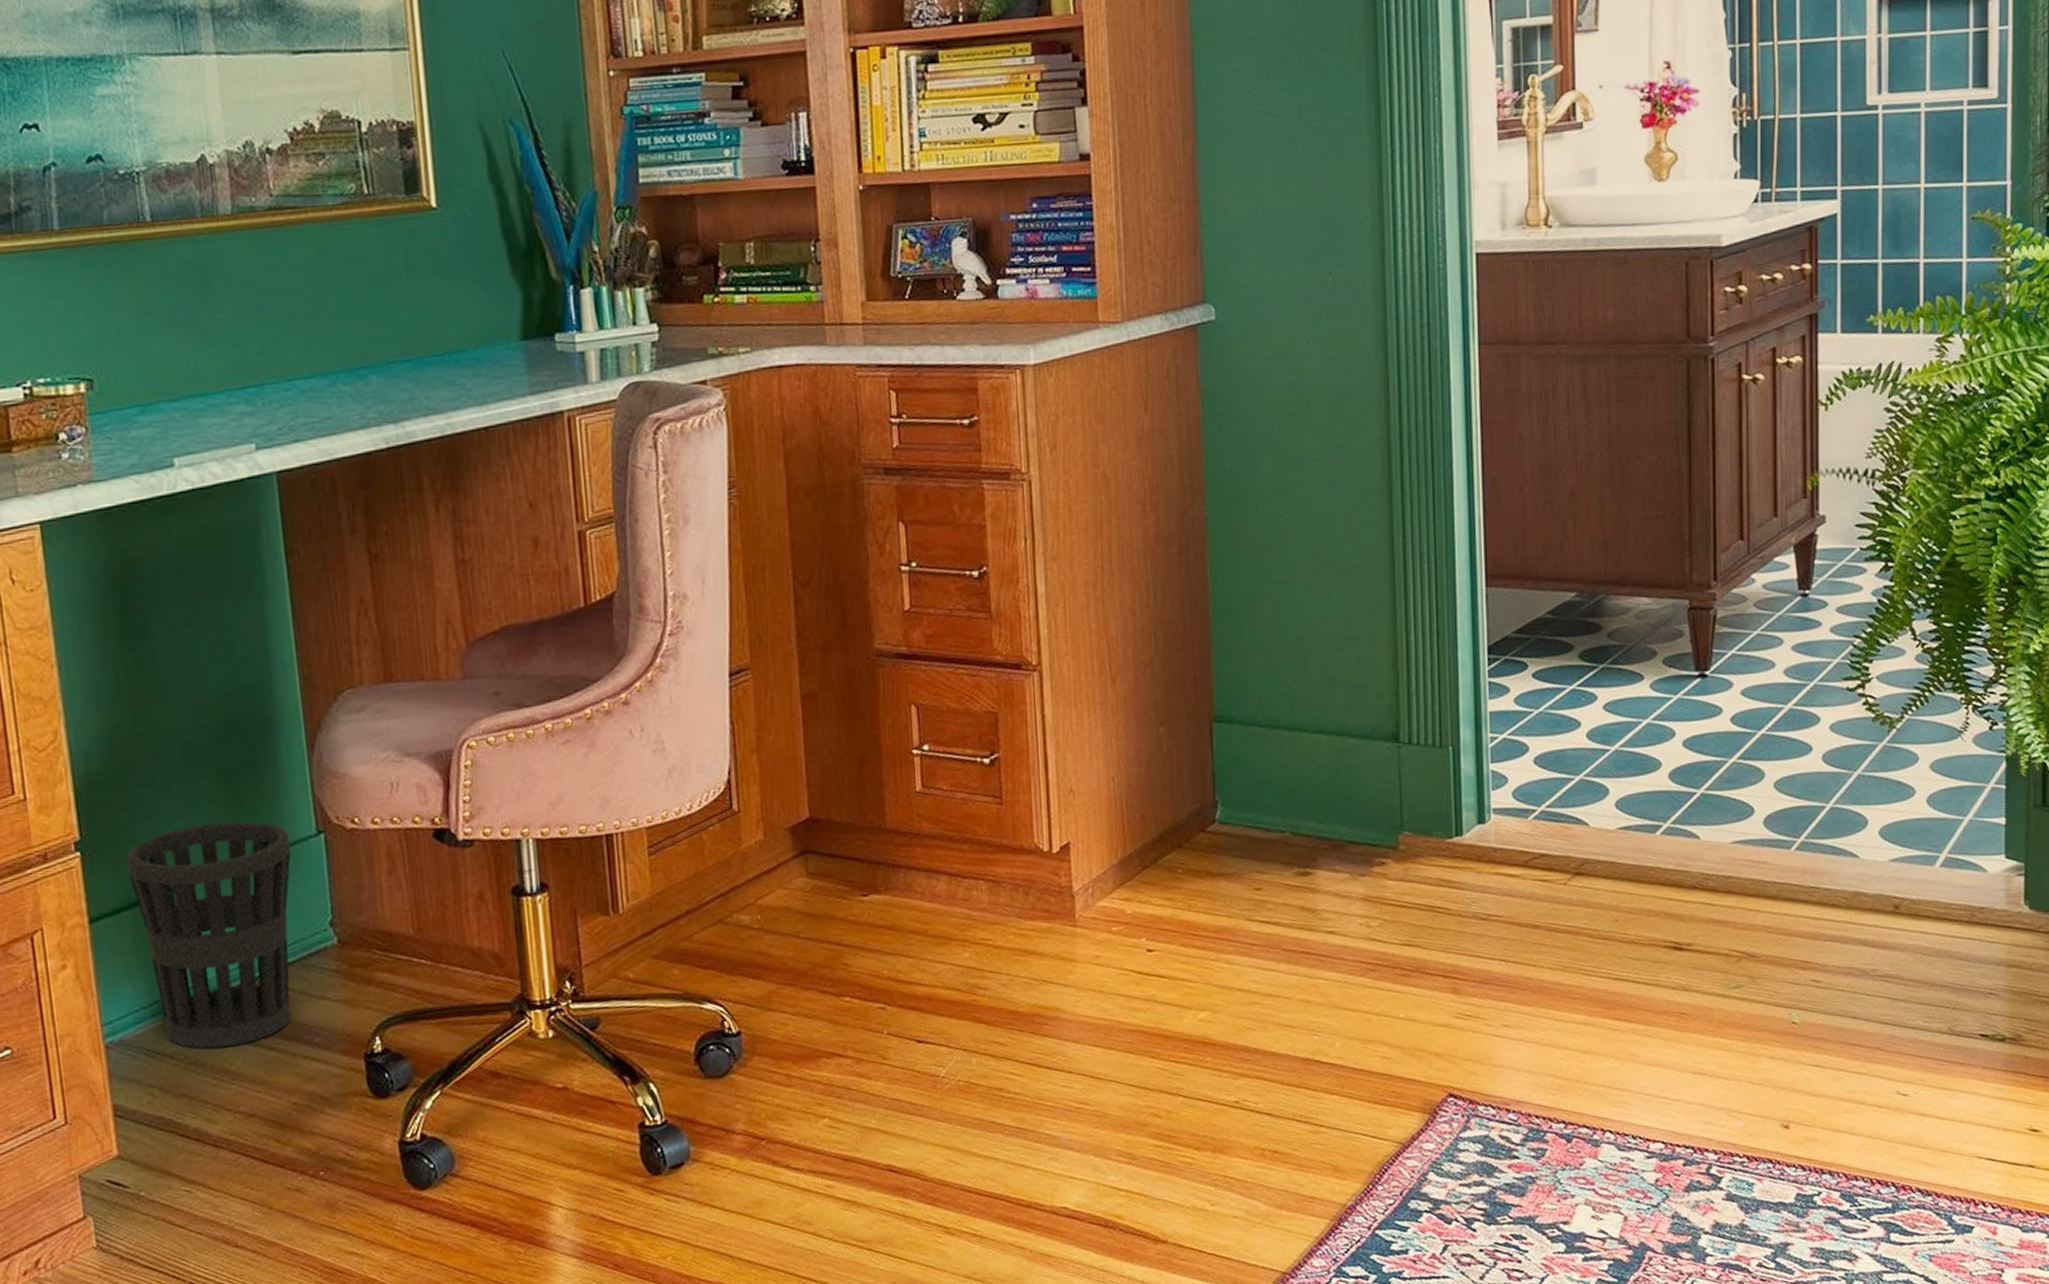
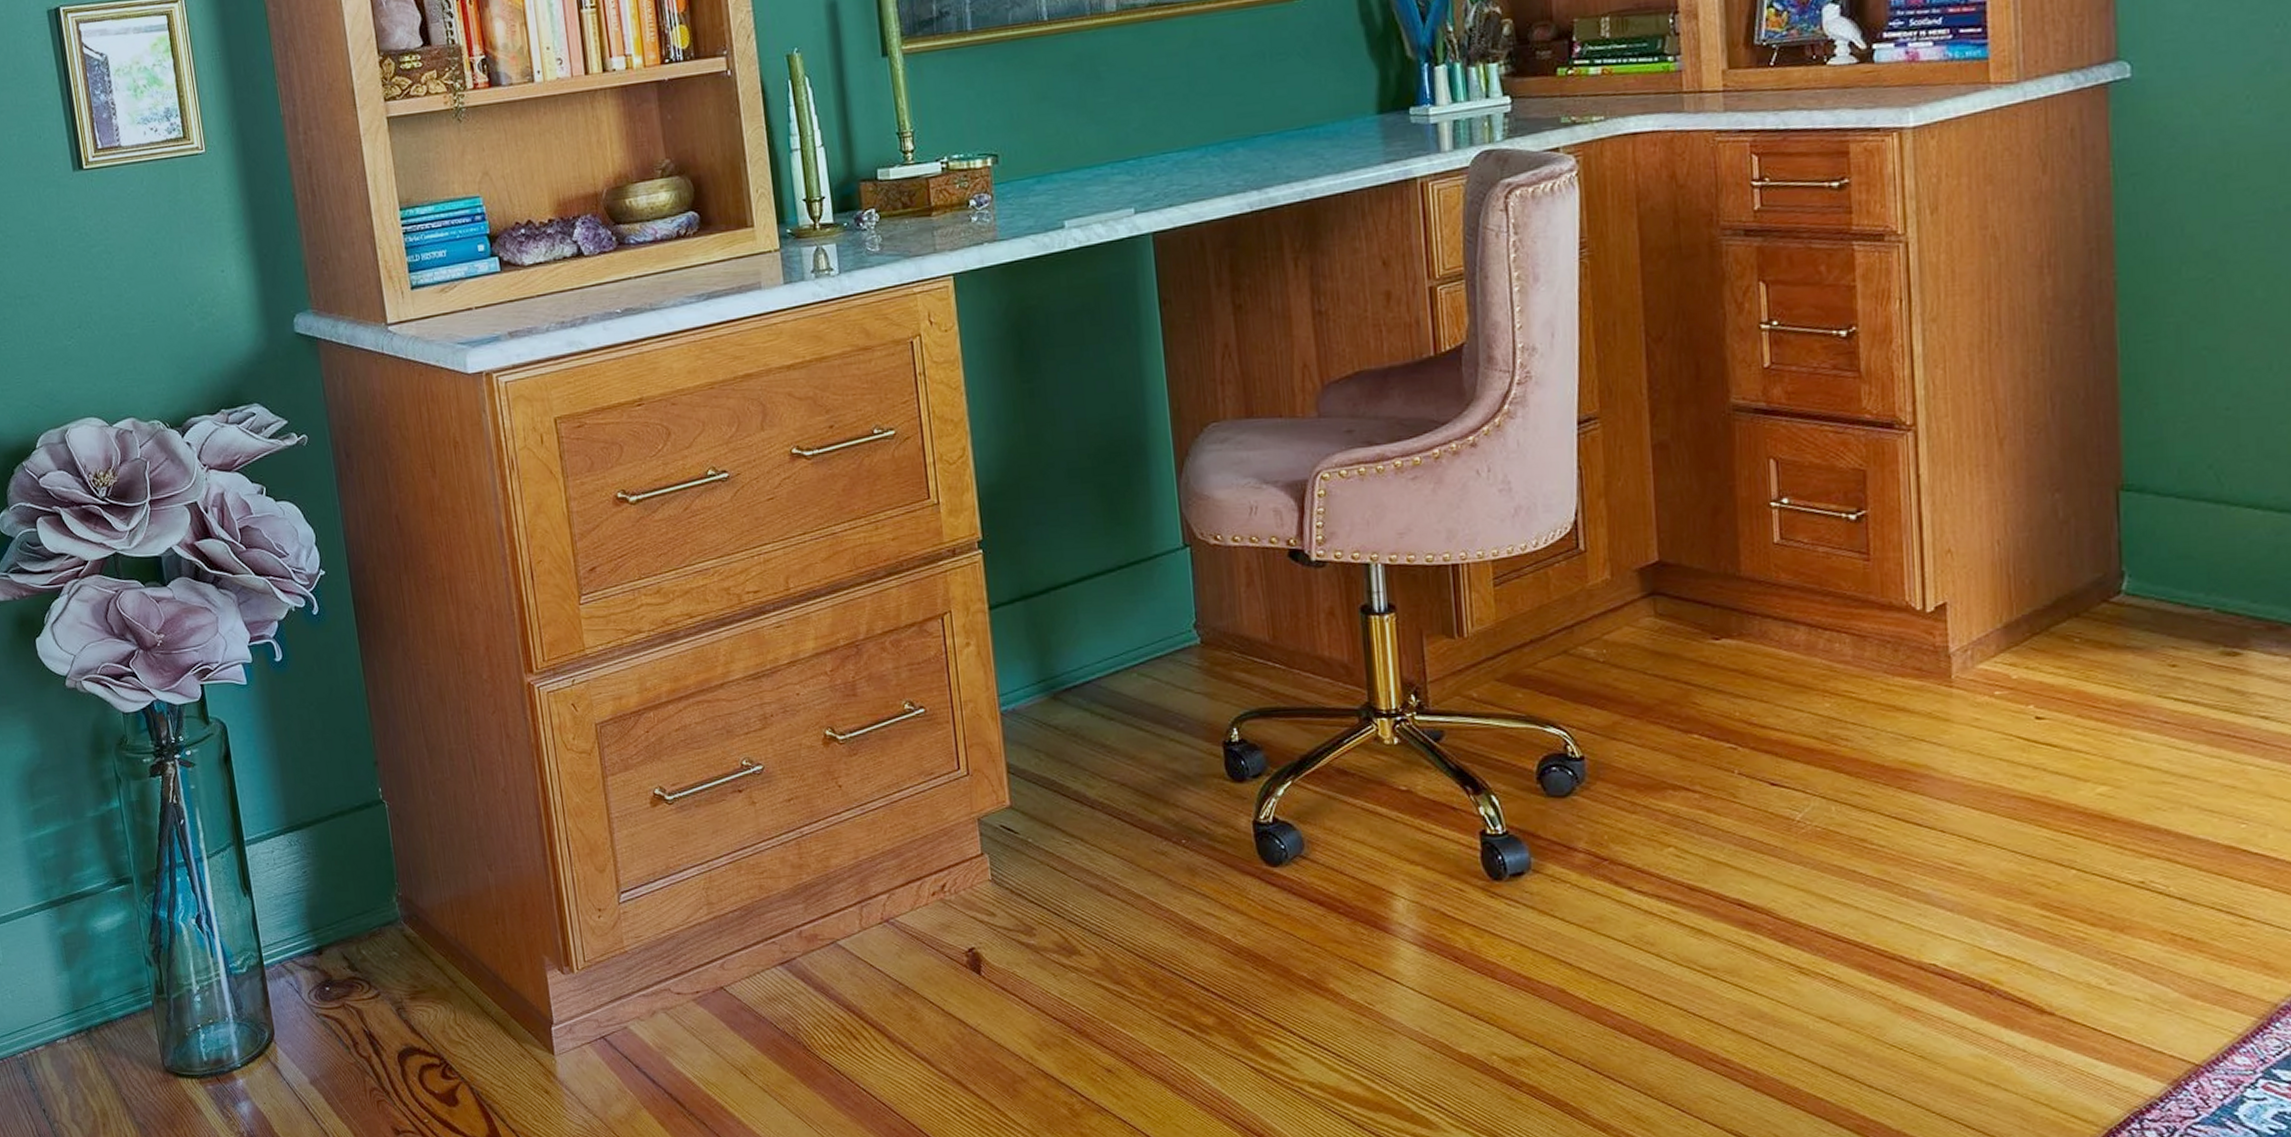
wastebasket: present [127,821,291,1049] -> none [1021,532,1161,724]

